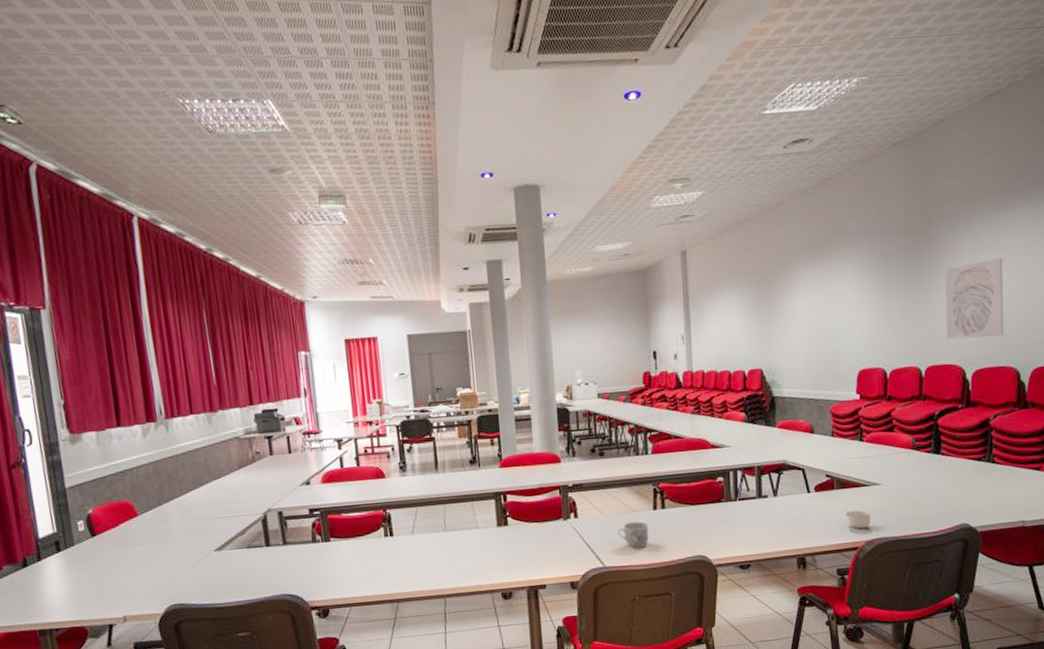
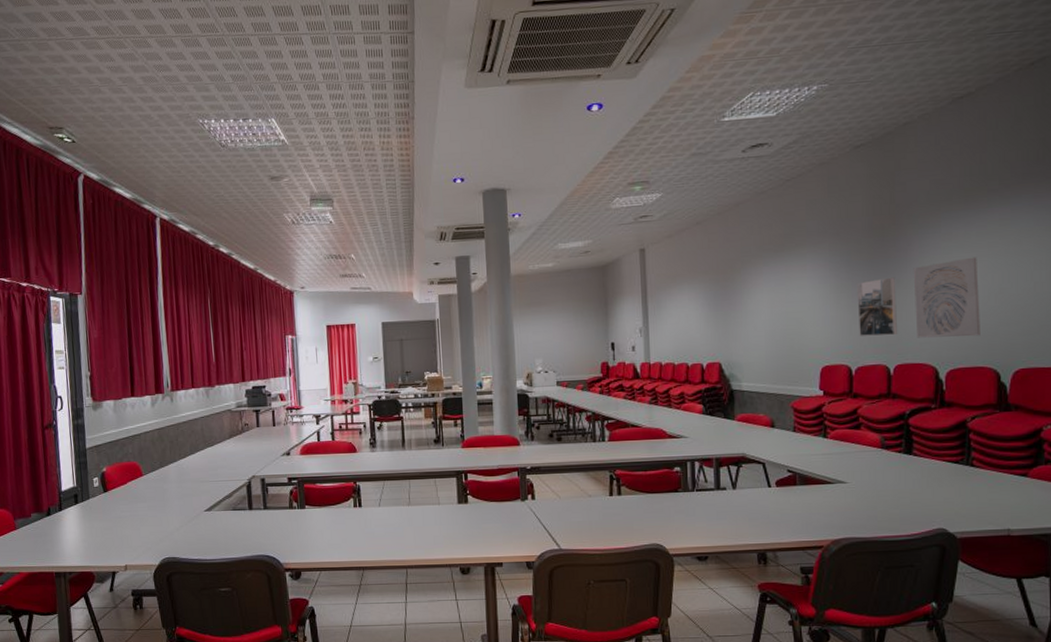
mug: present [617,521,649,548] -> none [573,507,605,533]
cup: present [846,510,871,529] -> none [809,507,837,527]
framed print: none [893,278,930,339] -> present [857,277,898,336]

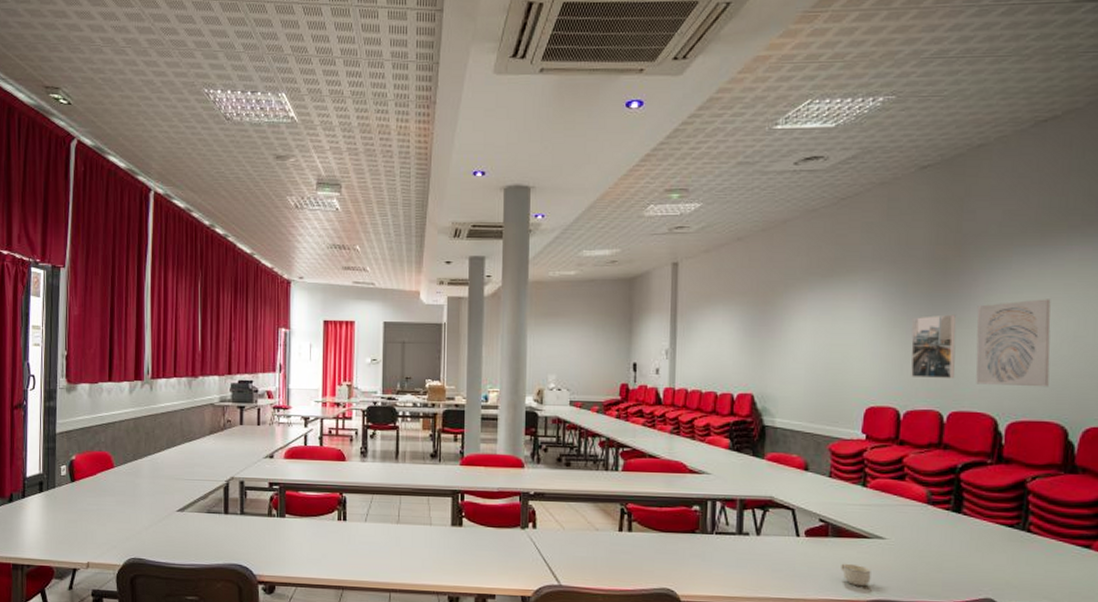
cup: none [809,507,837,527] -> present [841,563,871,587]

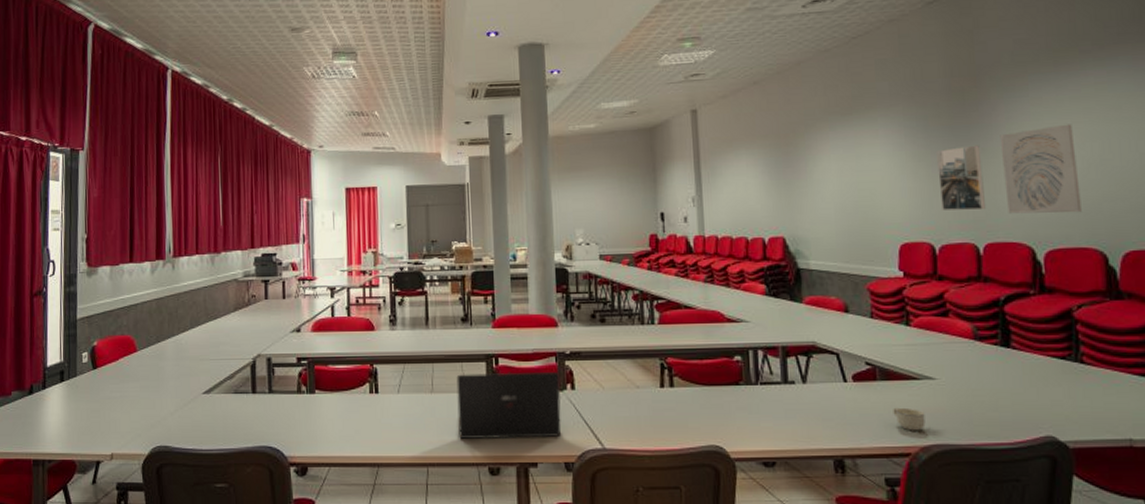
laptop: none [422,507,523,572] -> present [456,372,562,440]

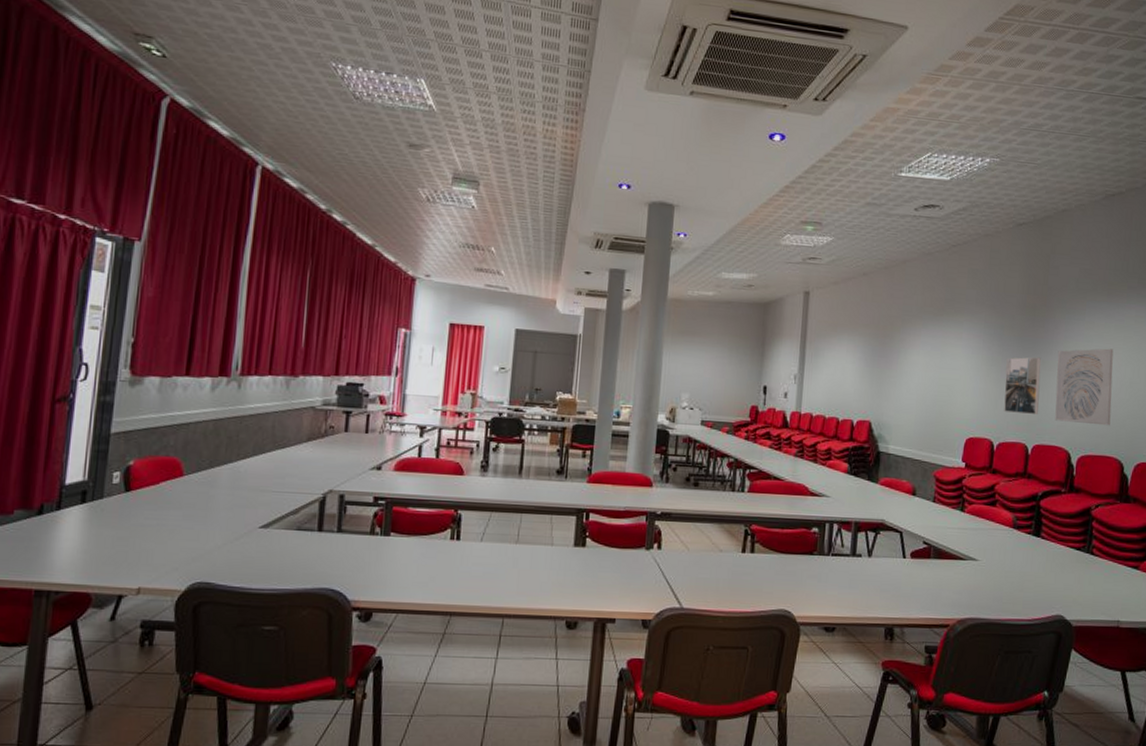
laptop: present [456,372,562,440] -> none [539,526,648,594]
cup: present [893,407,926,431] -> none [940,583,965,606]

